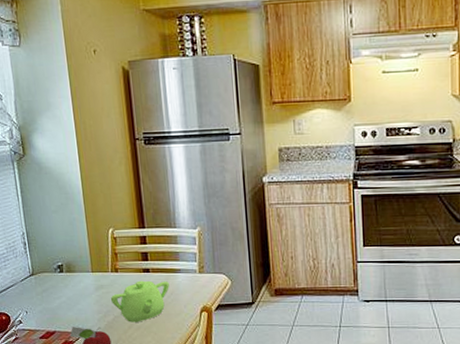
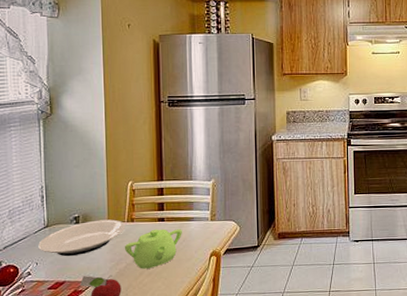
plate: none [26,269,110,307] -> present [38,219,126,257]

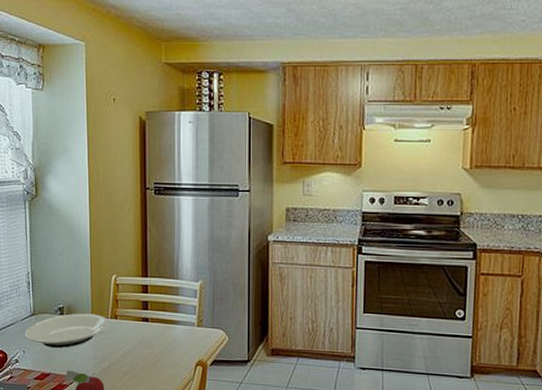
teapot: present [124,229,182,269] -> none [107,329,167,371]

